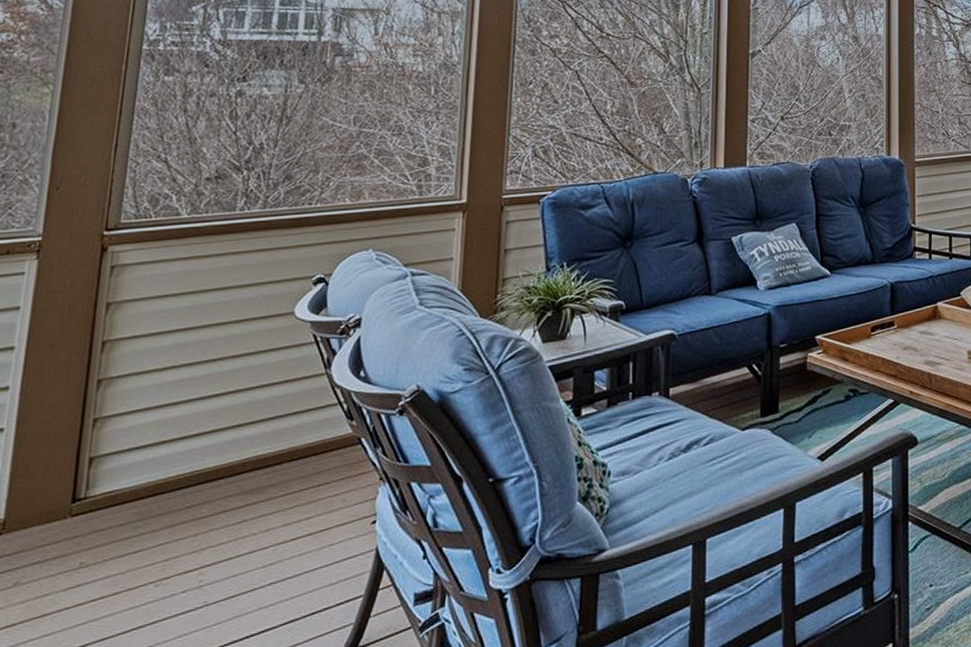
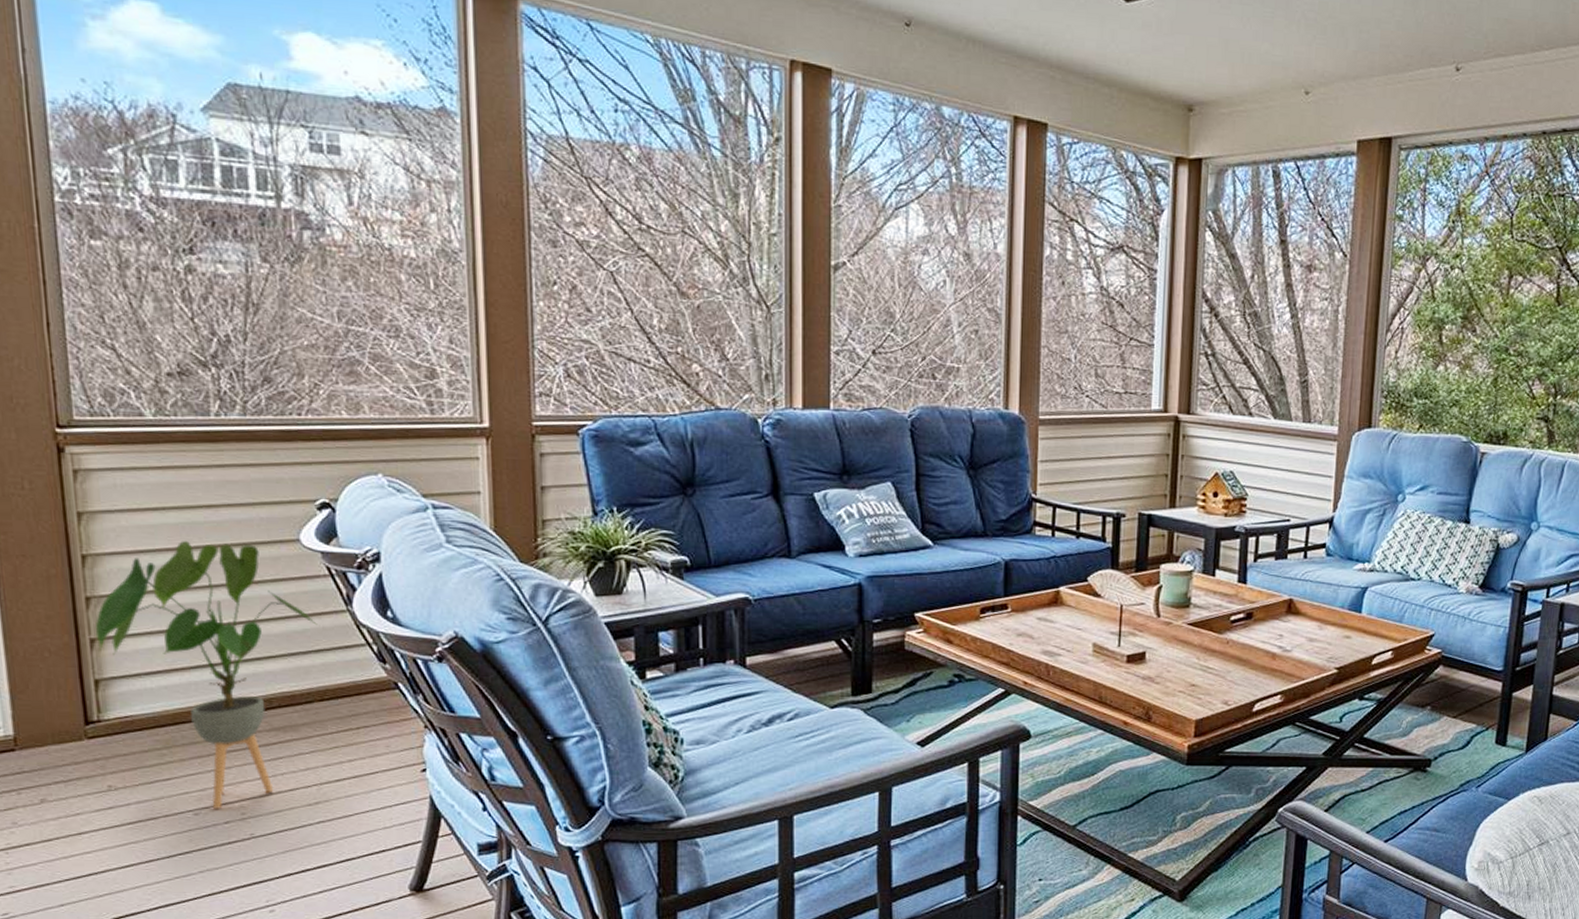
house plant: none [99,320,300,579] -> present [95,541,320,809]

